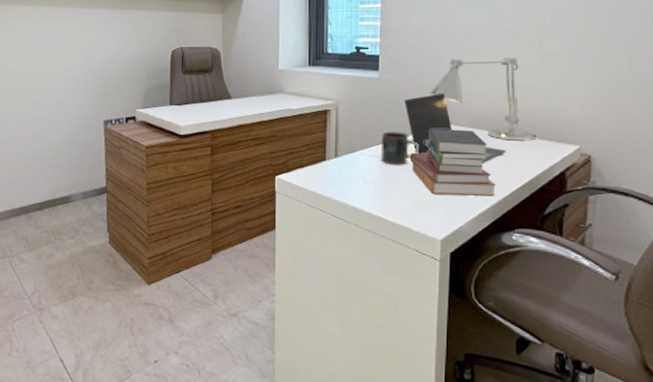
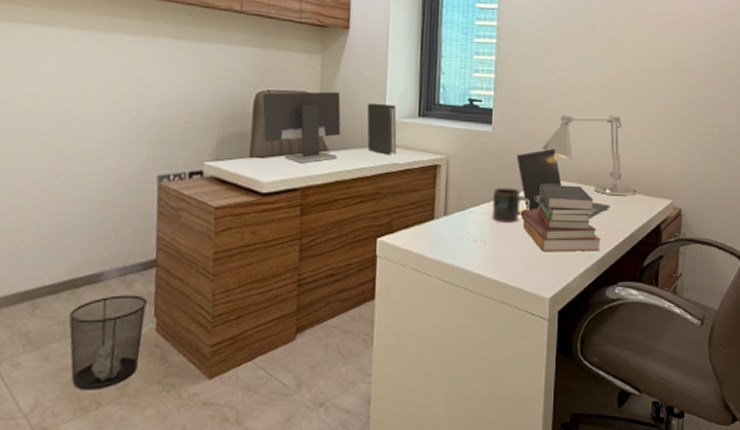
waste bin: none [52,213,103,284] -> present [69,295,148,390]
computer monitor: none [175,46,242,110] -> present [260,91,341,164]
binder: none [262,54,290,102] -> present [367,103,397,155]

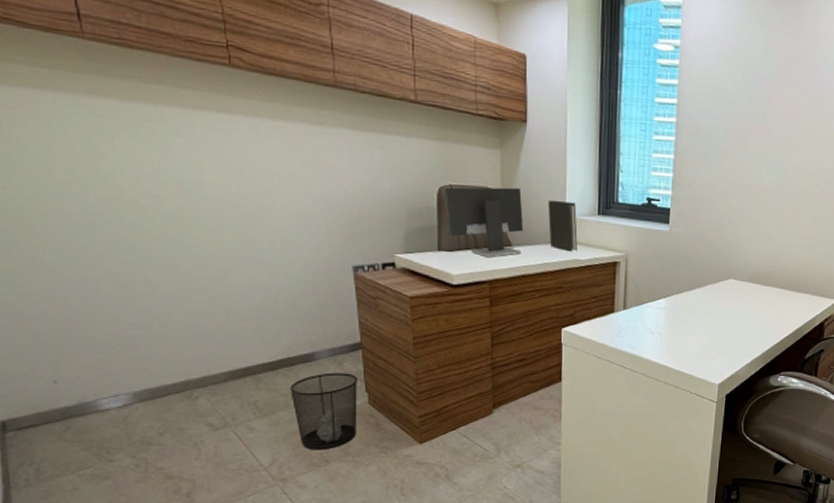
mug: present [491,187,530,222] -> none [667,284,704,317]
laptop: present [516,148,610,221] -> none [692,248,778,317]
books: present [521,184,601,252] -> none [695,282,768,344]
desk lamp: present [540,115,636,196] -> none [715,216,804,295]

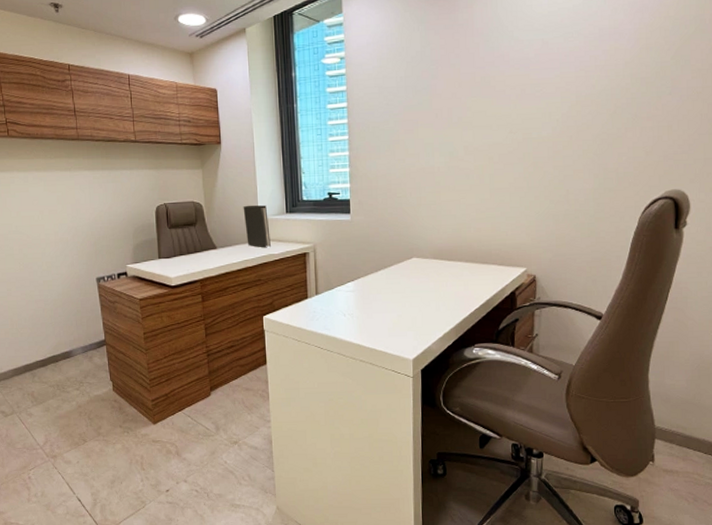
waste bin: present [290,373,359,450] -> none [56,366,105,431]
computer monitor: present [443,187,524,258] -> none [159,199,225,261]

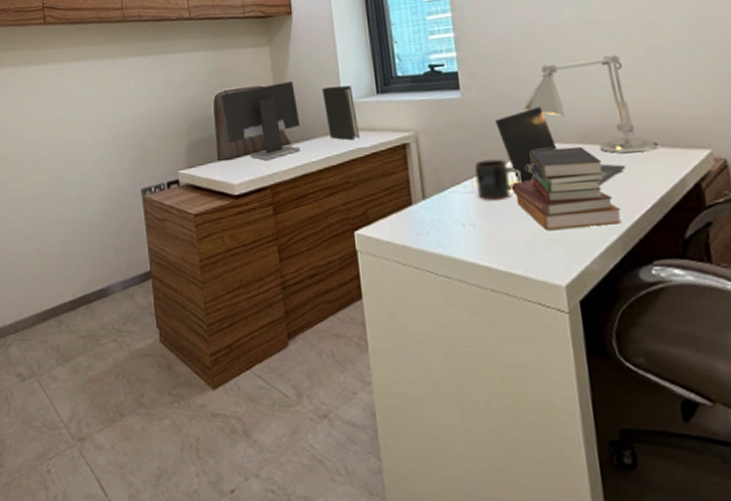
computer monitor: none [159,199,225,261] -> present [218,81,301,161]
mug: none [355,267,390,298] -> present [474,158,522,201]
laptop: none [374,230,465,292] -> present [495,106,626,188]
books: none [382,261,458,321] -> present [512,146,623,231]
desk lamp: none [396,193,490,268] -> present [522,54,658,154]

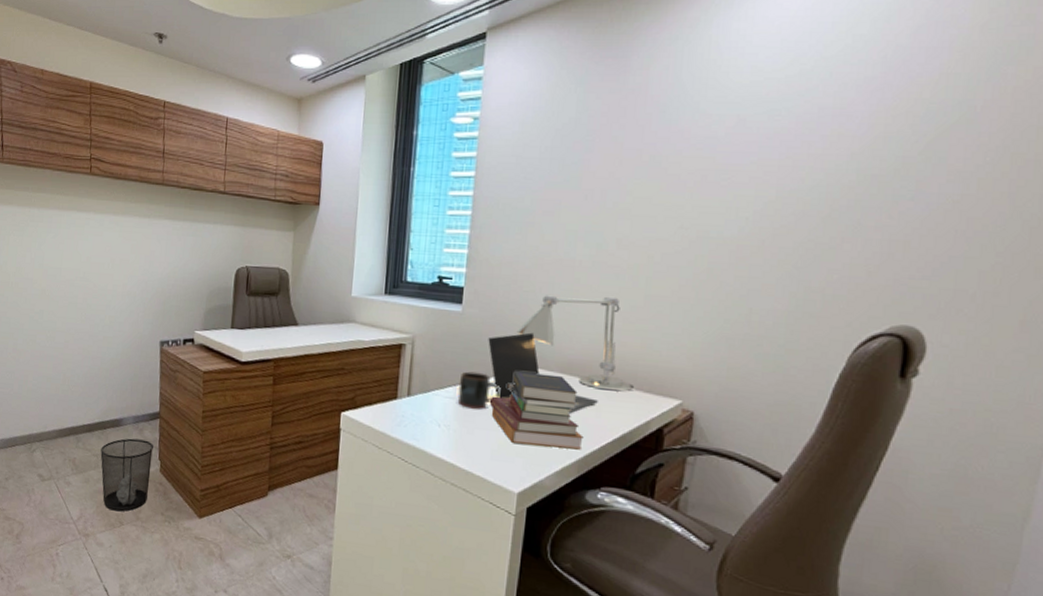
waste bin: none [88,307,150,401] -> present [100,438,154,512]
computer monitor: present [218,81,301,161] -> none [240,268,311,337]
binder: present [321,85,359,141] -> none [334,279,363,332]

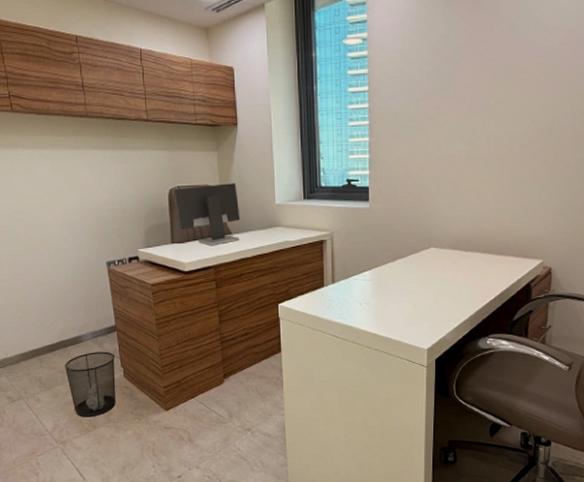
computer monitor: none [240,268,311,337] -> present [172,183,241,246]
mug: present [457,371,501,409] -> none [373,256,407,287]
laptop: present [488,332,598,415] -> none [393,219,481,282]
books: present [490,371,584,450] -> none [399,251,473,311]
desk lamp: present [516,295,634,392] -> none [414,183,507,259]

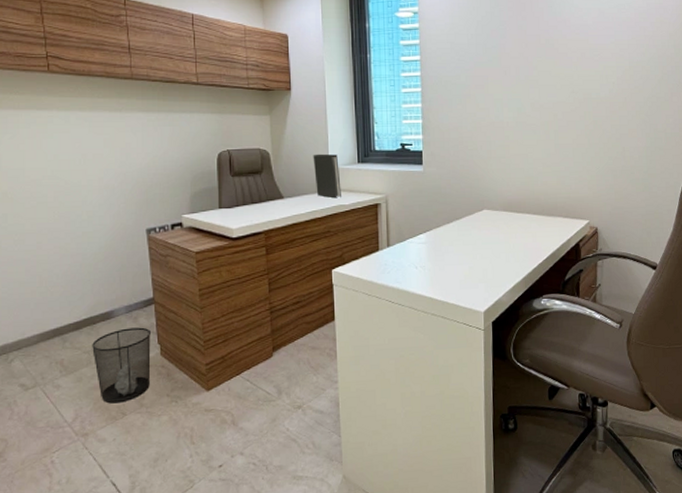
computer monitor: present [172,183,241,246] -> none [222,147,293,211]
binder: none [259,190,287,235] -> present [313,153,341,199]

